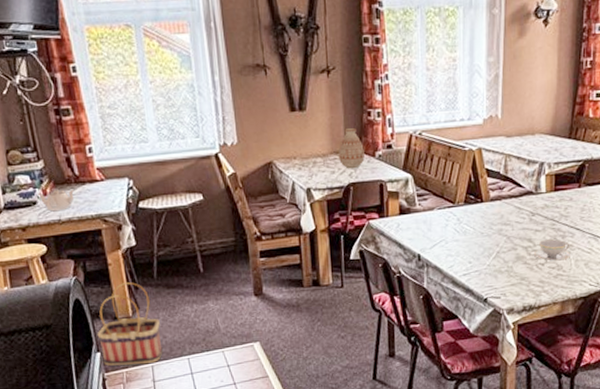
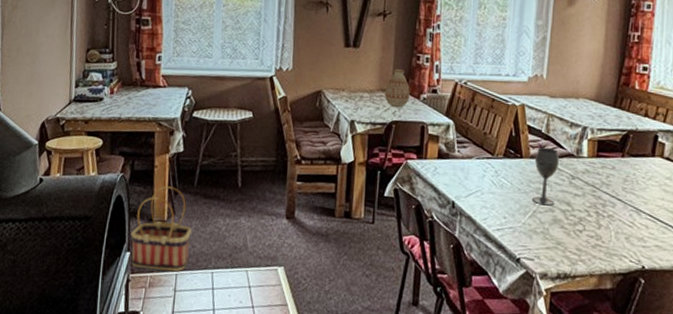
teapot: present [37,189,75,212] -> none [105,90,139,110]
wine glass: none [495,188,519,245] -> present [532,147,560,206]
teacup: present [534,239,572,261] -> none [572,206,612,231]

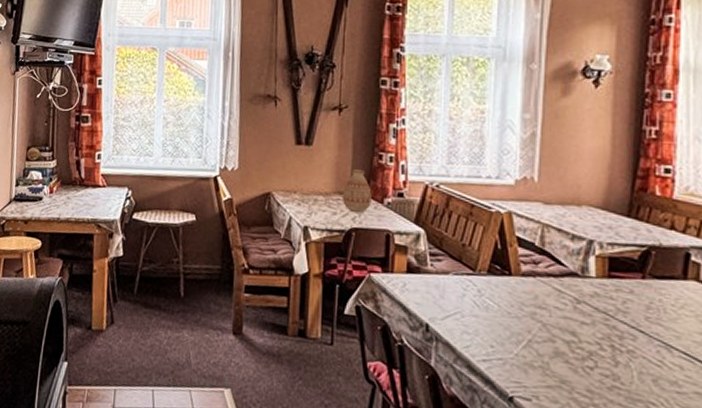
basket: present [130,186,192,272] -> none [68,292,131,387]
wine glass: present [532,147,560,206] -> none [526,263,560,335]

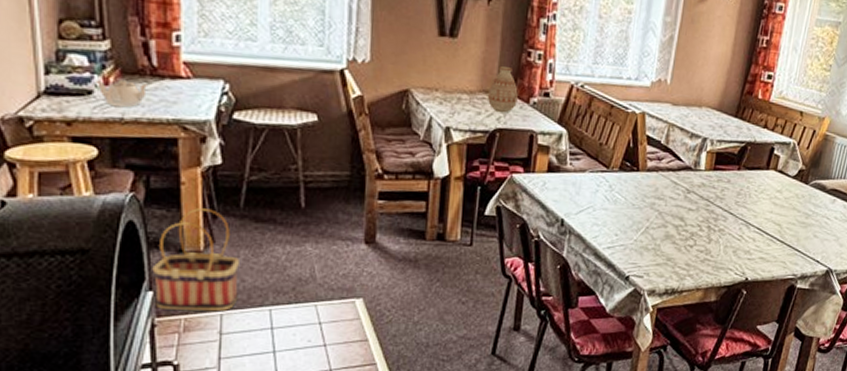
teapot: none [45,189,78,210] -> present [95,80,149,108]
basket: none [68,292,131,387] -> present [152,208,239,312]

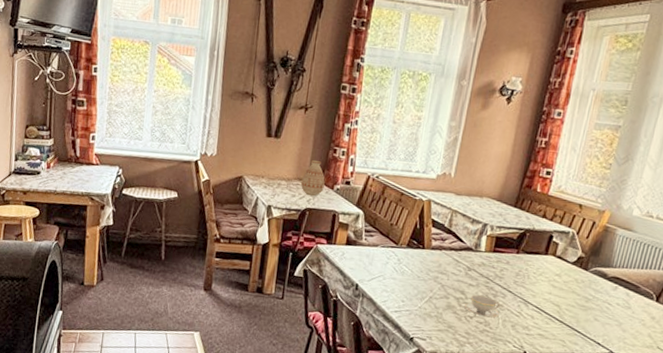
teapot: present [95,80,149,108] -> none [42,165,73,184]
basket: present [152,208,239,312] -> none [63,255,118,331]
teacup: none [684,220,722,245] -> present [464,295,501,318]

